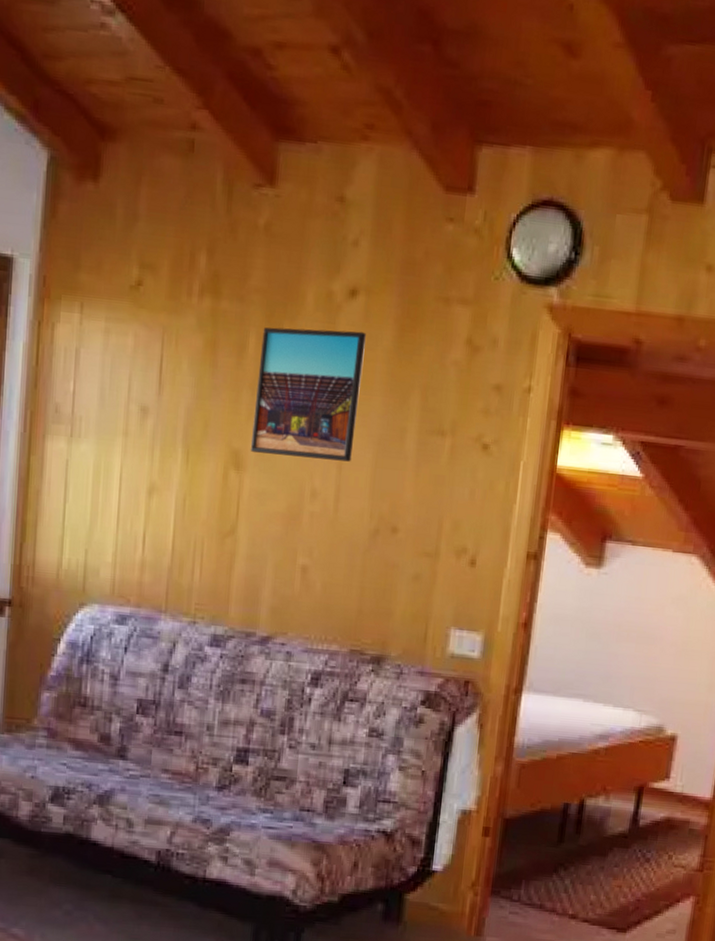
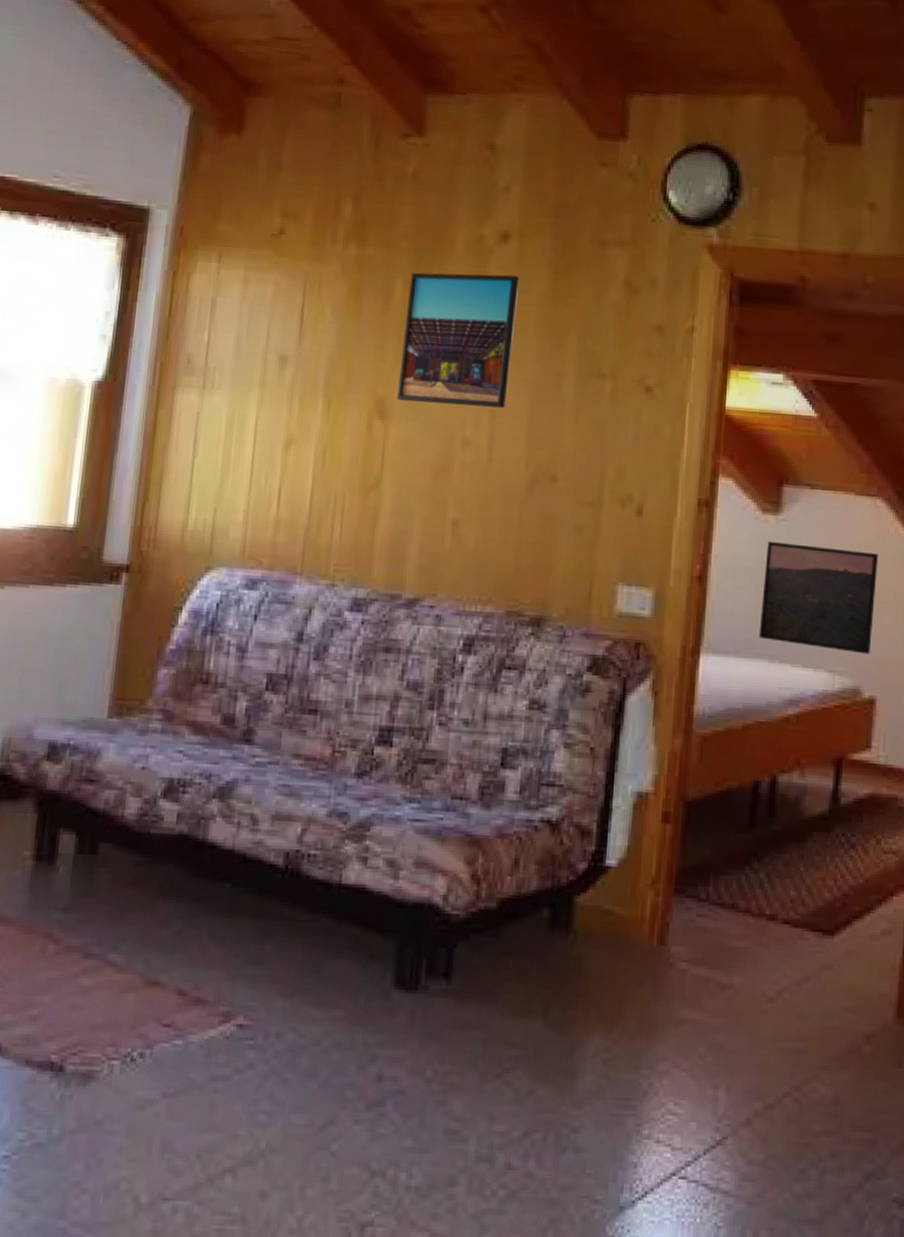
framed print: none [575,592,690,697] -> present [758,541,878,655]

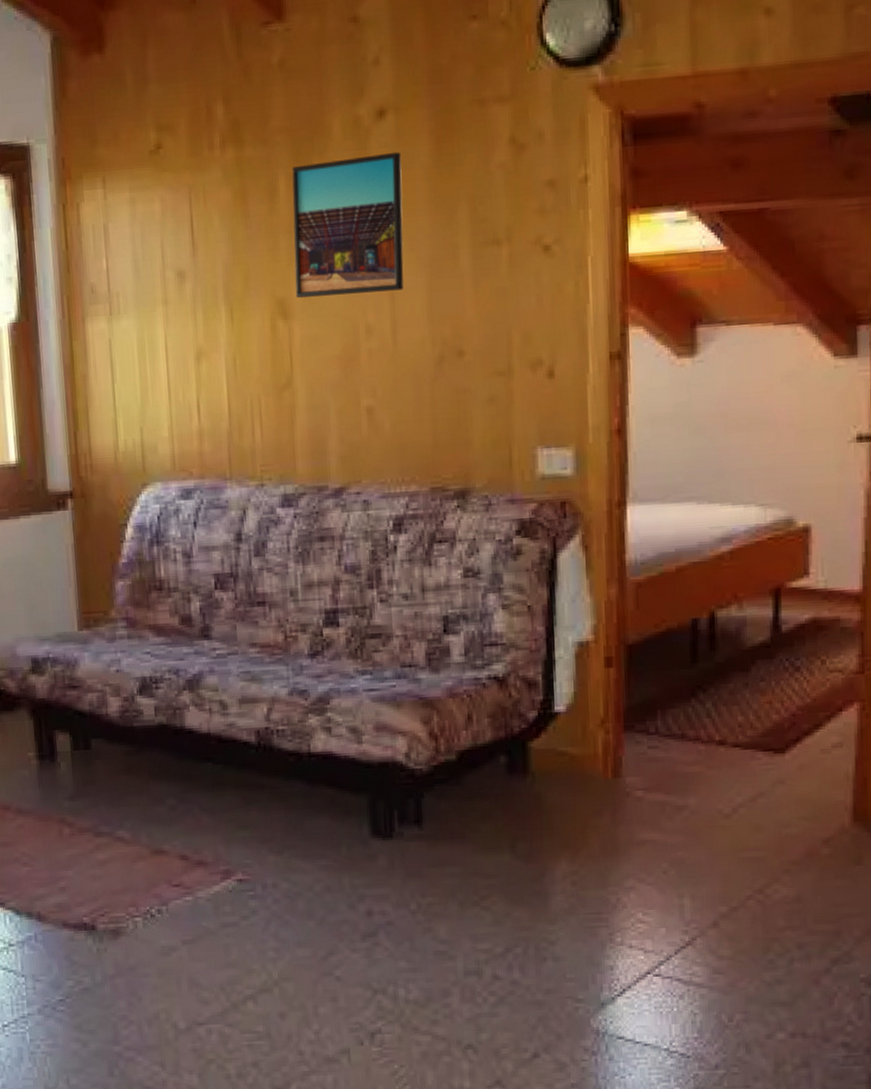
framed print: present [758,541,878,655] -> none [684,381,803,484]

